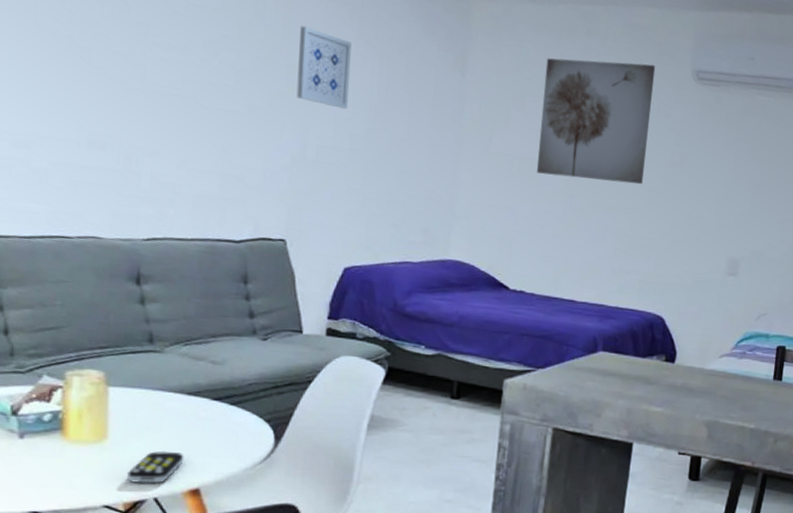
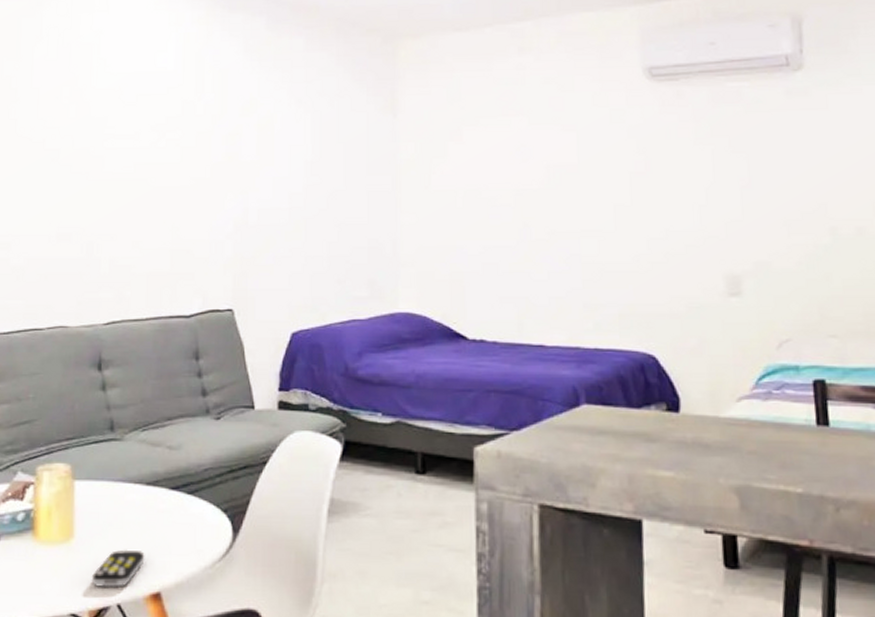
wall art: present [296,26,352,109] -> none [235,95,285,169]
wall art: present [537,58,656,185] -> none [479,70,605,206]

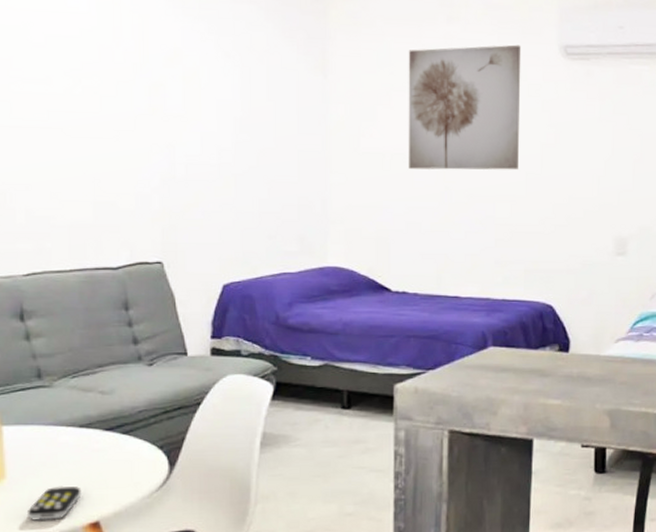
wall art: none [479,70,605,206] -> present [408,44,522,170]

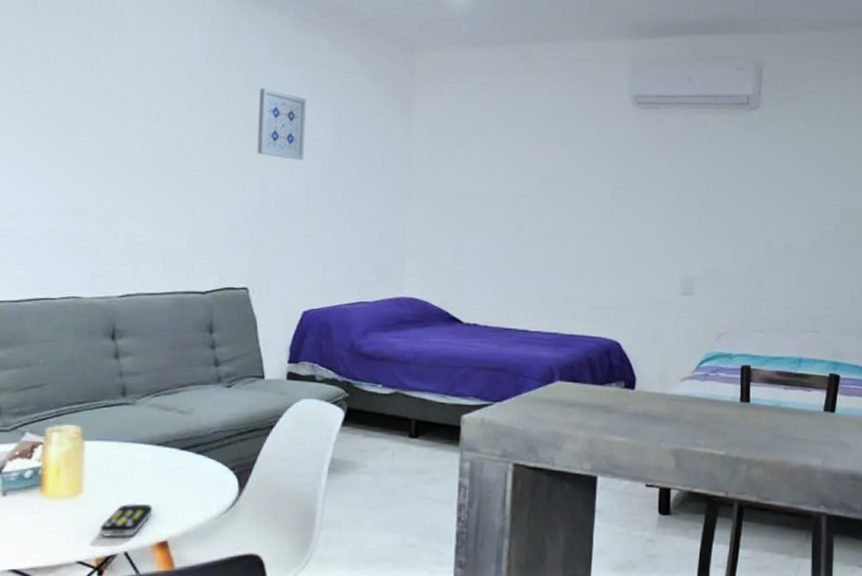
wall art: none [158,44,213,124] -> present [257,88,306,161]
wall art: present [408,44,522,170] -> none [484,93,595,211]

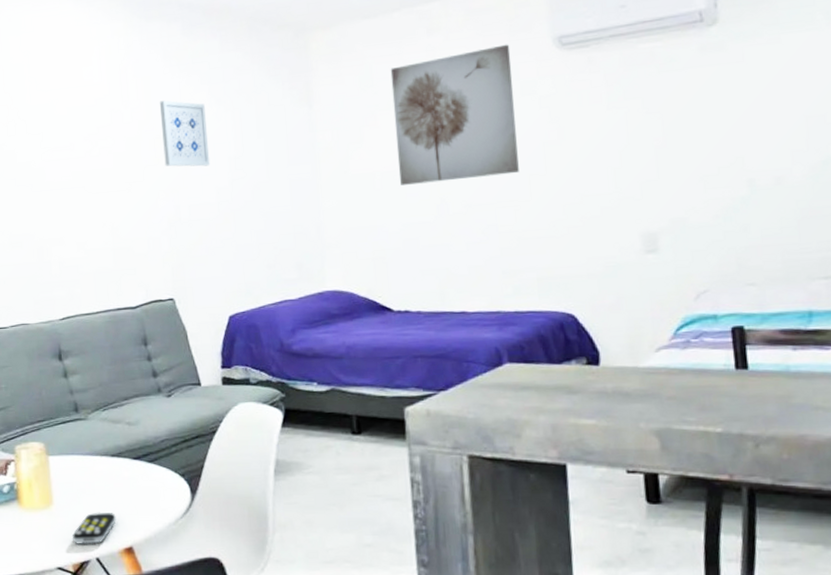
wall art: none [484,93,595,211] -> present [390,44,519,185]

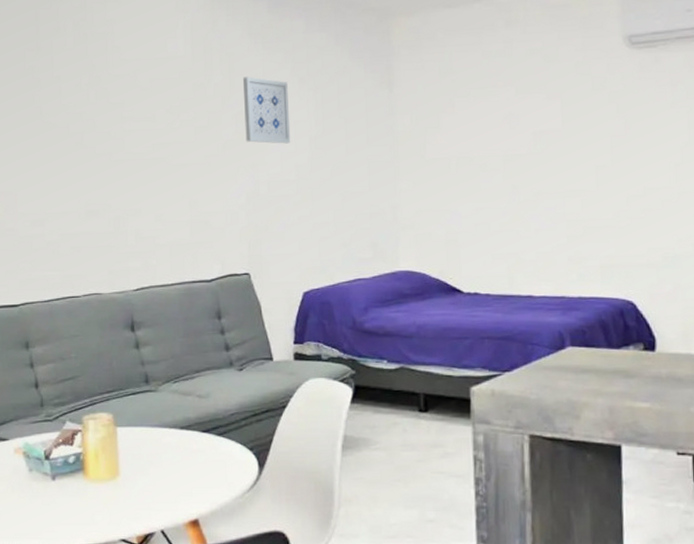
remote control: present [71,512,116,544] -> none [137,484,183,516]
wall art: present [390,44,519,185] -> none [469,40,587,171]

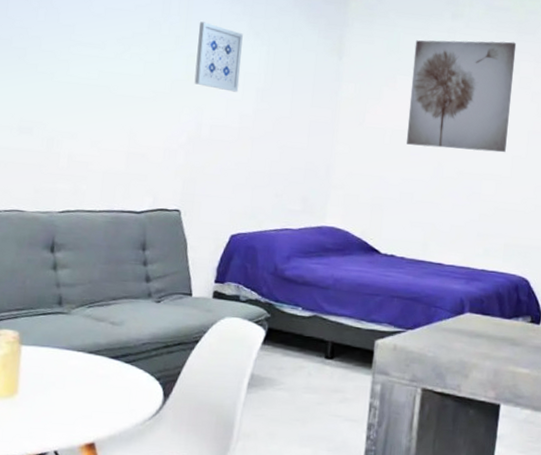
wall art: none [469,40,587,171] -> present [406,40,517,153]

